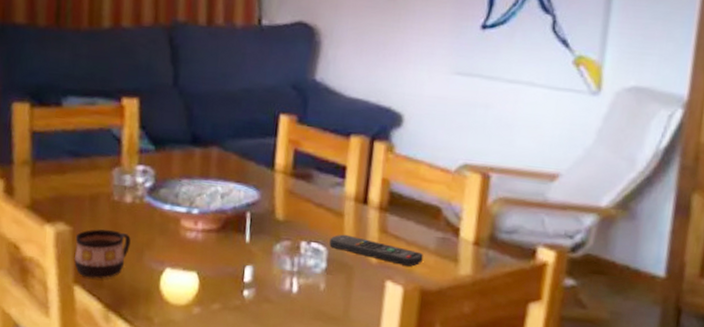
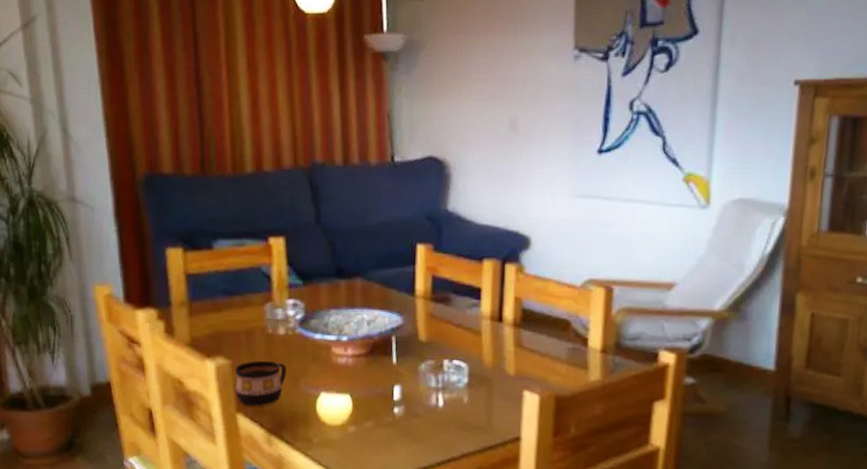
remote control: present [329,234,423,267] -> none [470,350,556,376]

